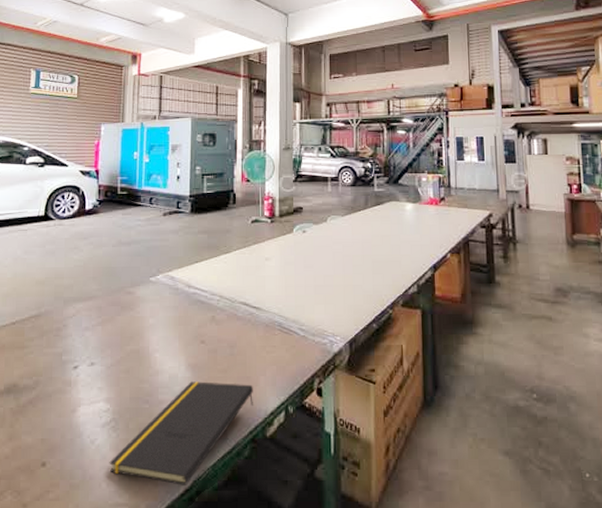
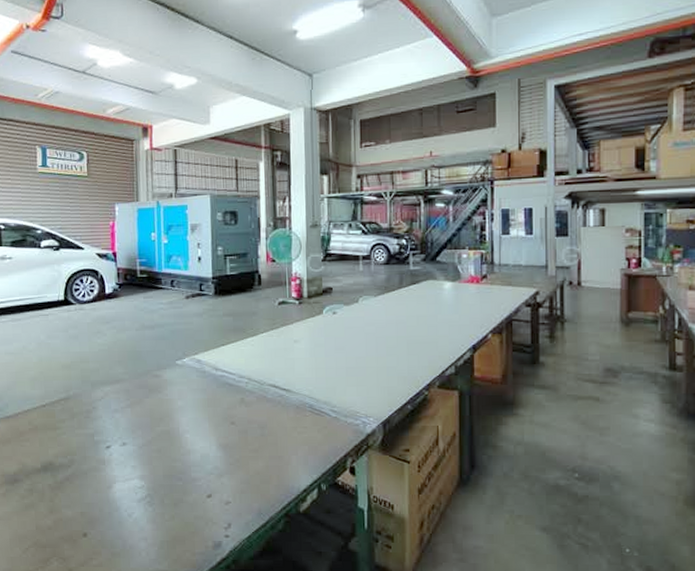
notepad: present [109,381,253,485] -> none [147,461,286,555]

